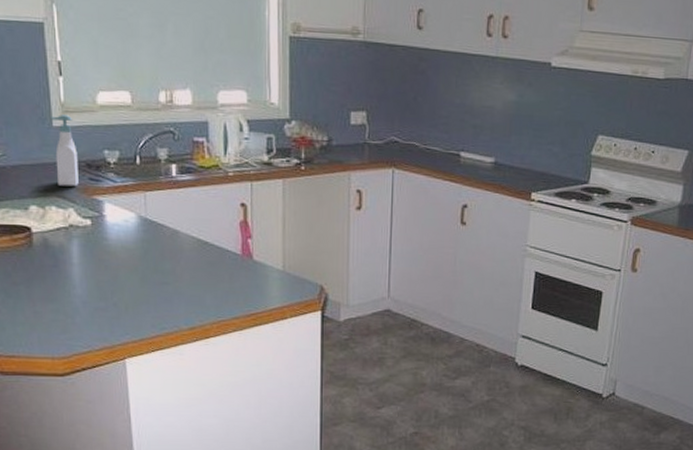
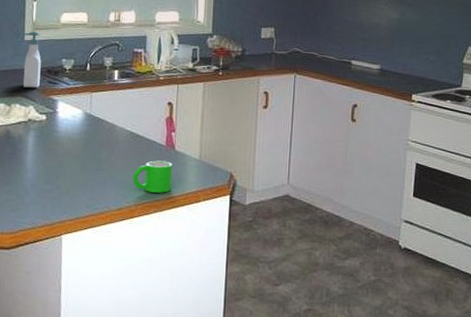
mug: none [204,272,252,309] -> present [132,160,173,193]

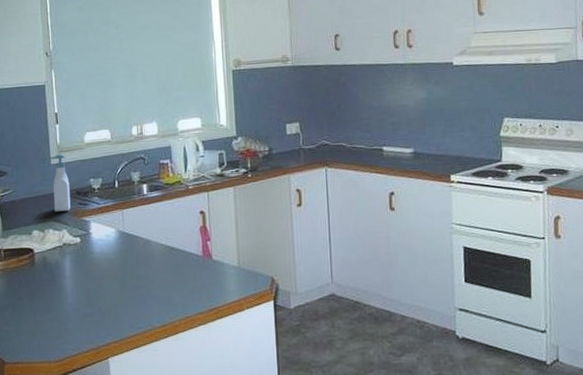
mug: present [132,160,173,193] -> none [172,271,214,306]

